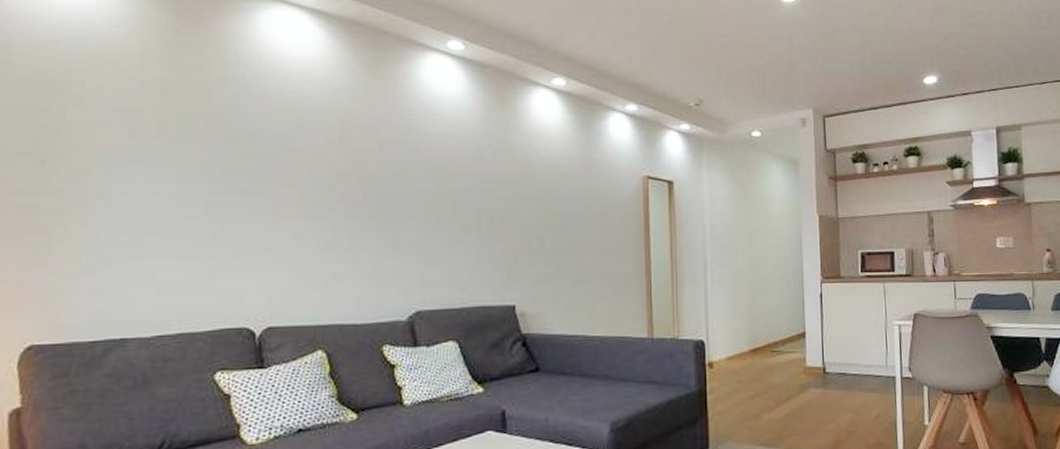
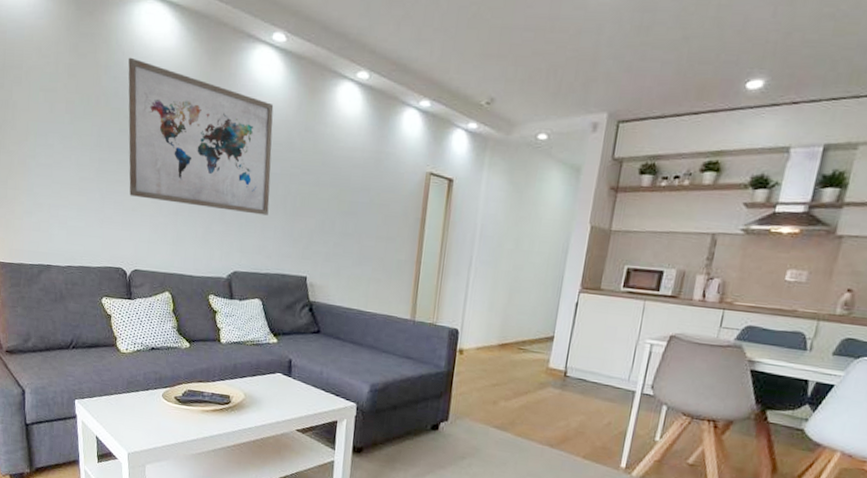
wall art: none [252,69,459,240] -> present [128,57,274,216]

